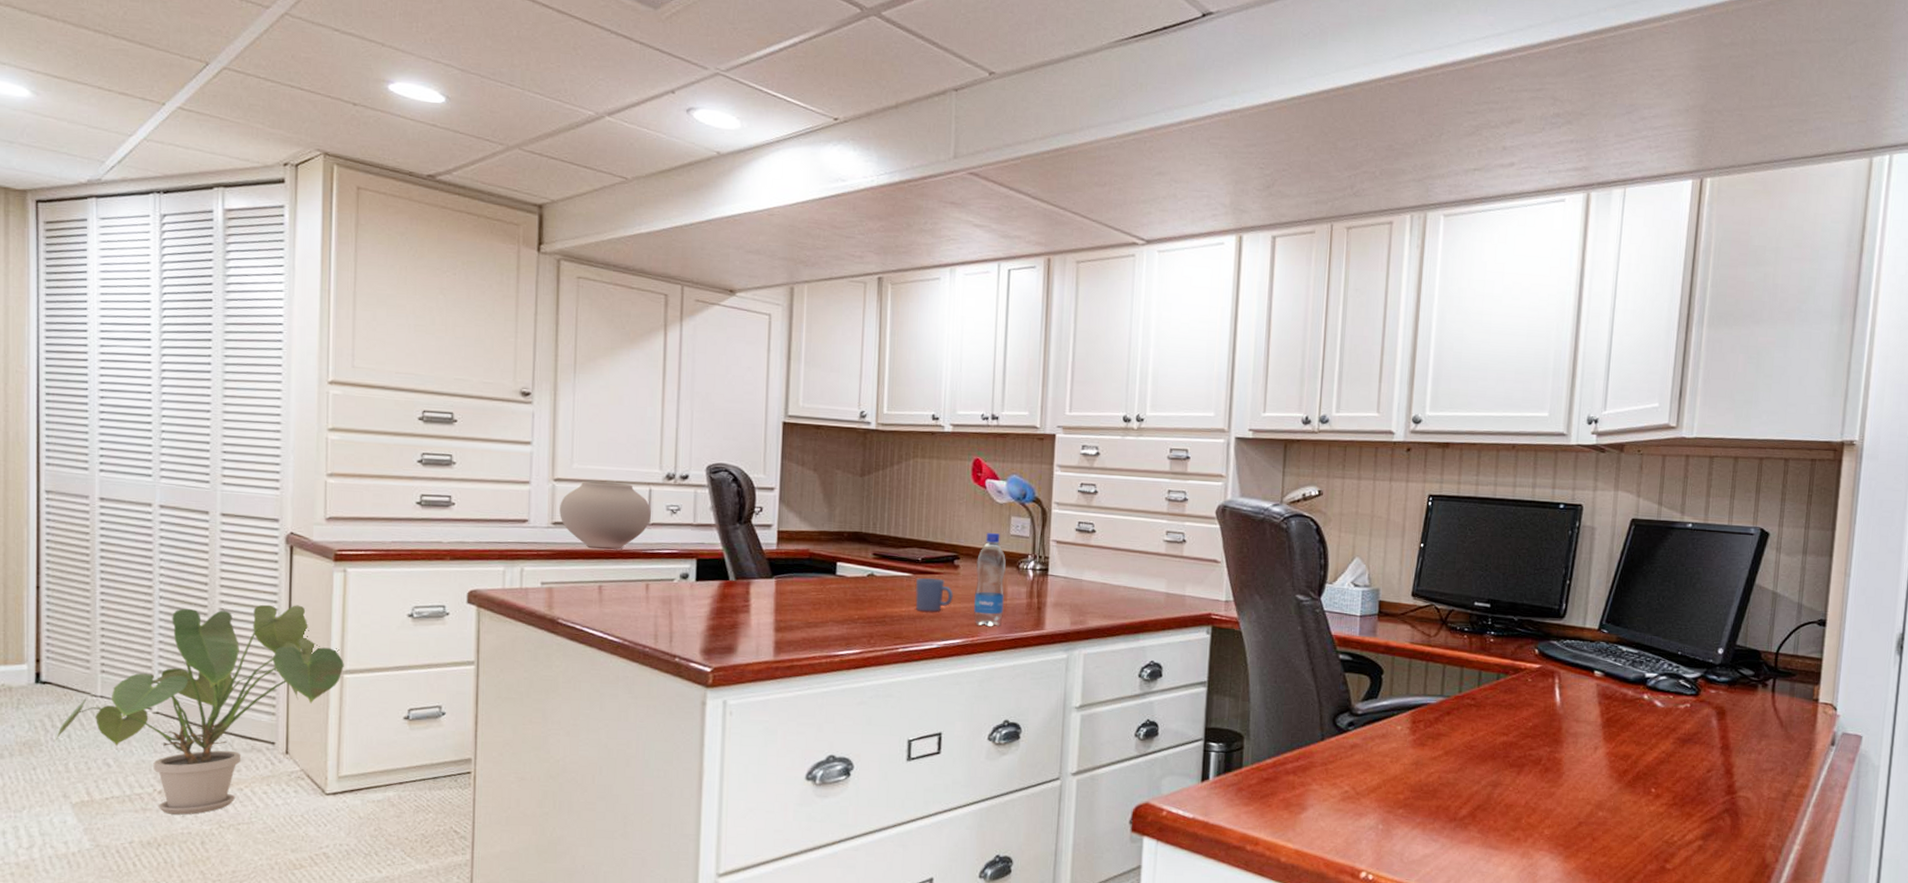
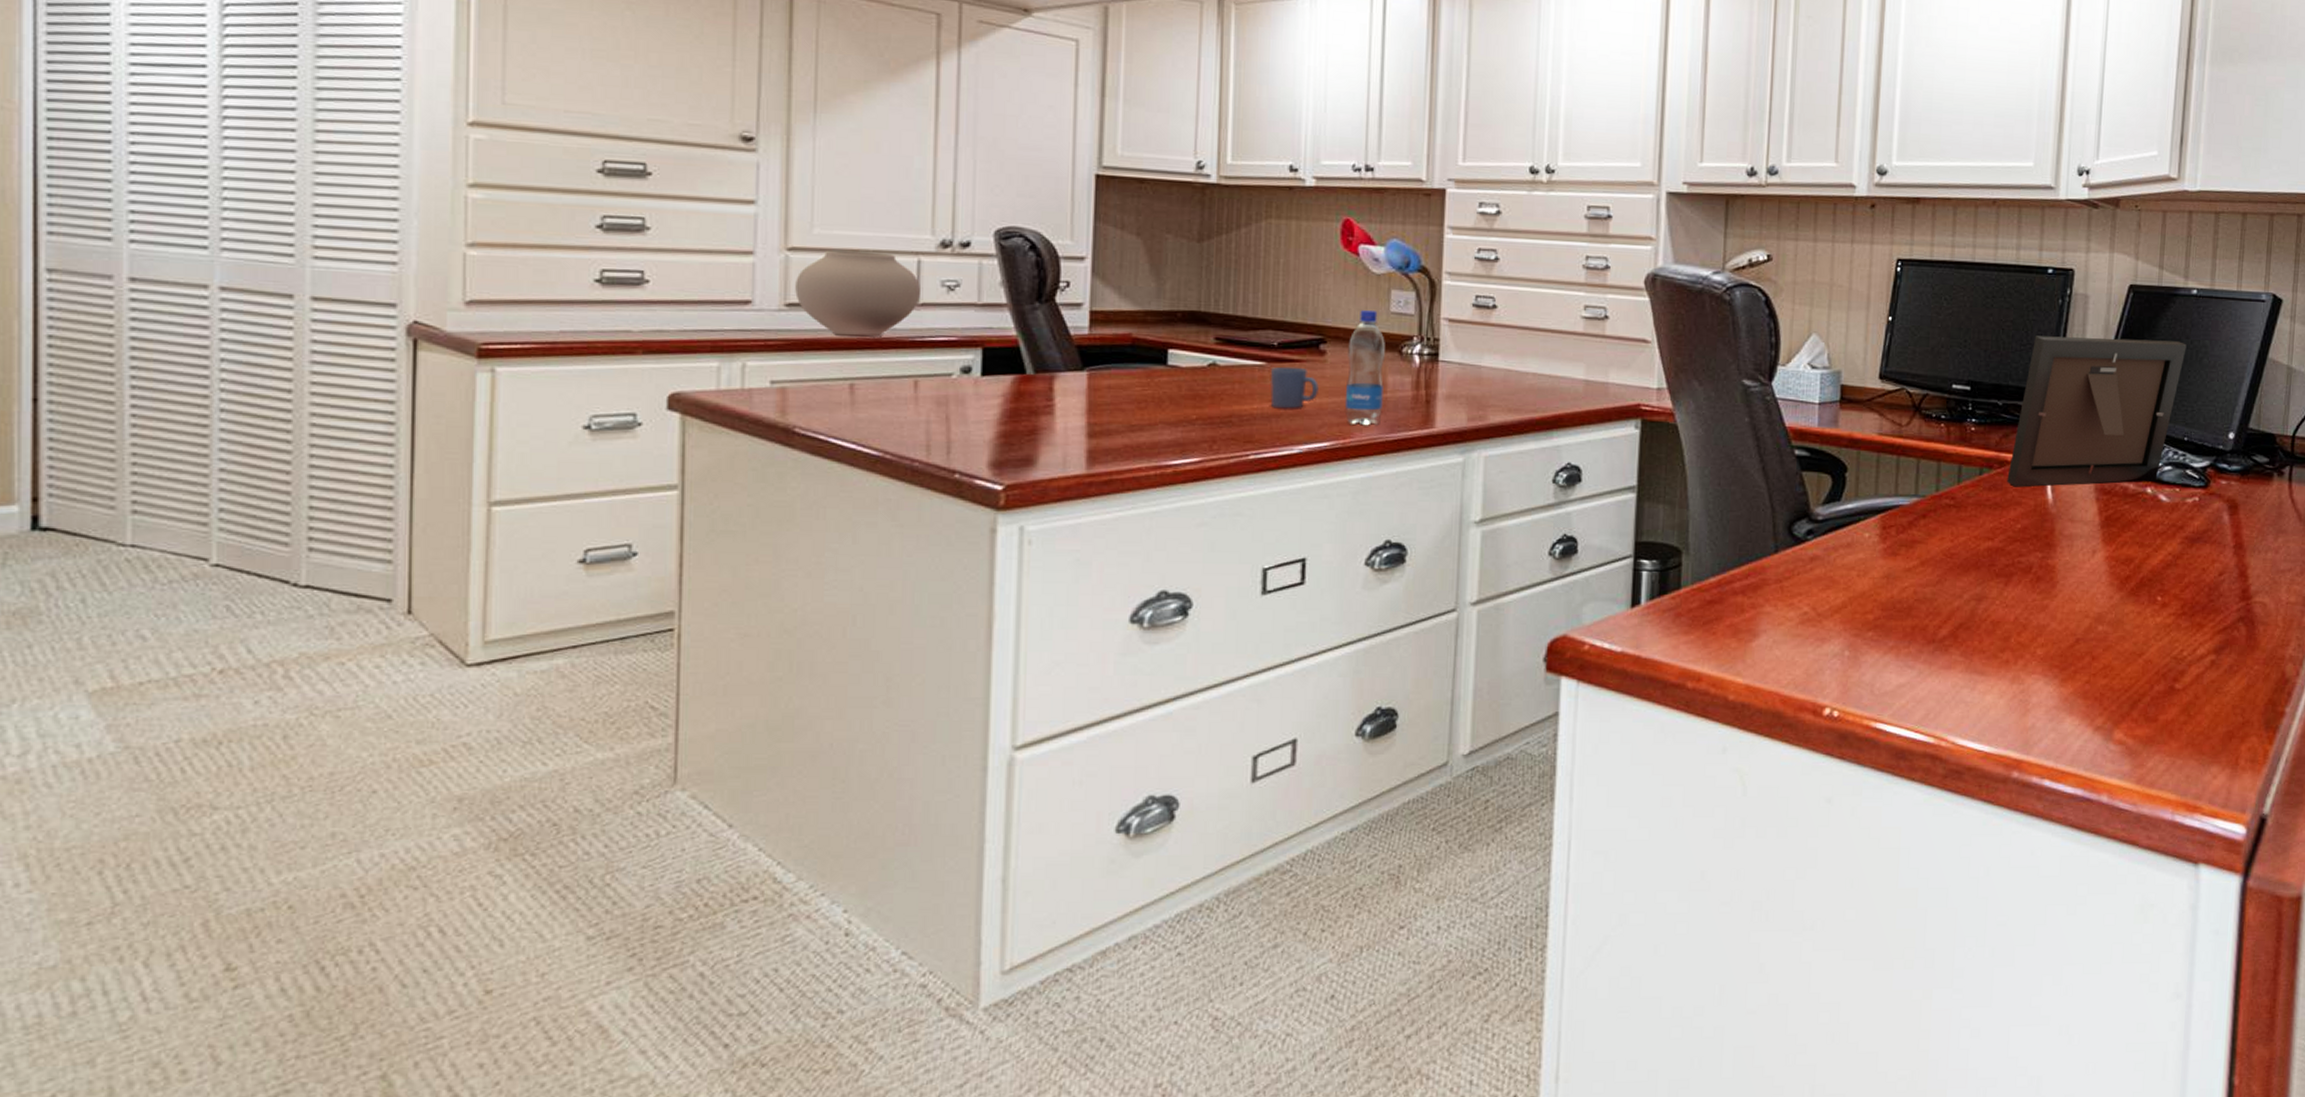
house plant: present [53,604,344,815] -> none [59,416,492,701]
picture frame: none [1521,561,1682,691] -> present [2007,336,2187,487]

